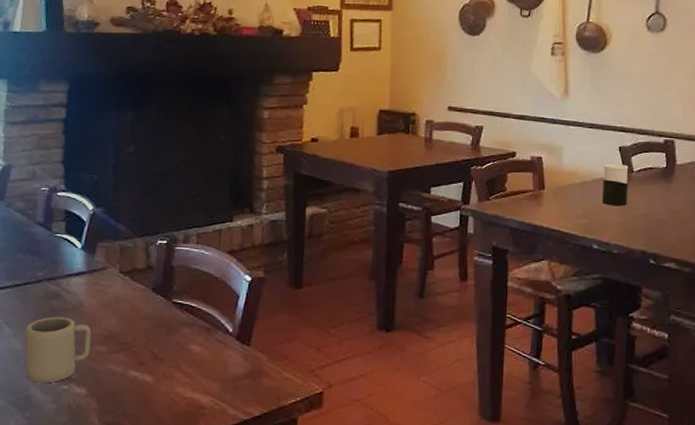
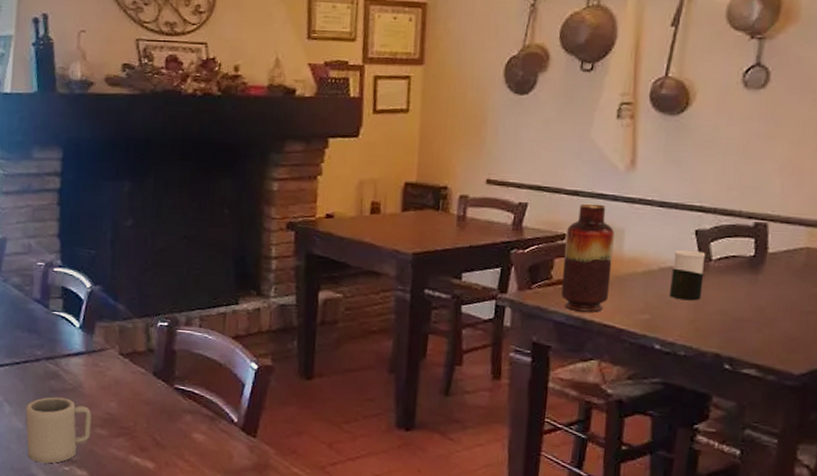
vase: none [515,126,555,219] -> present [561,203,615,313]

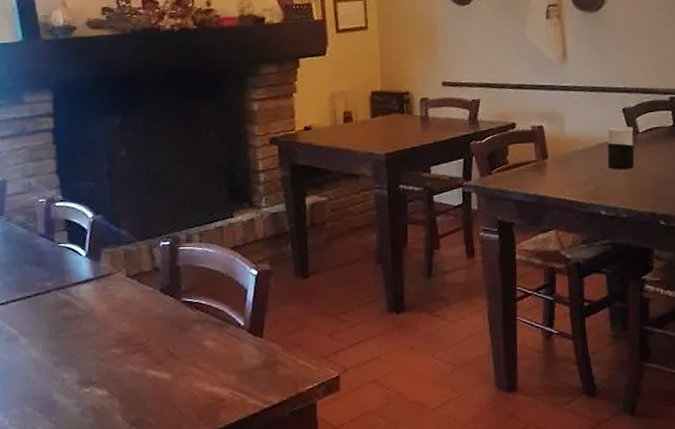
cup: present [25,397,92,464] -> none [41,324,107,388]
vase: present [561,203,615,313] -> none [516,94,558,190]

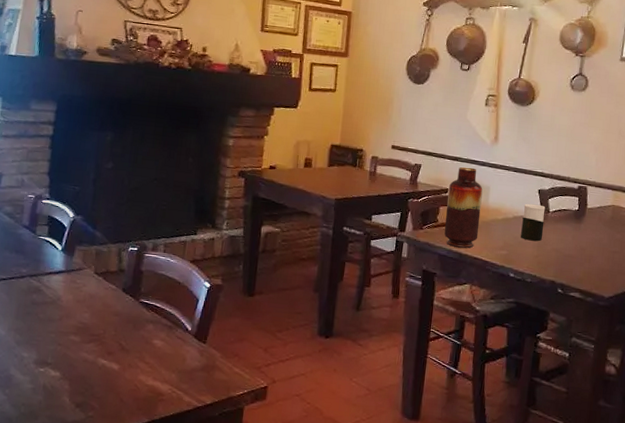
vase: none [516,94,558,190] -> present [444,166,483,248]

